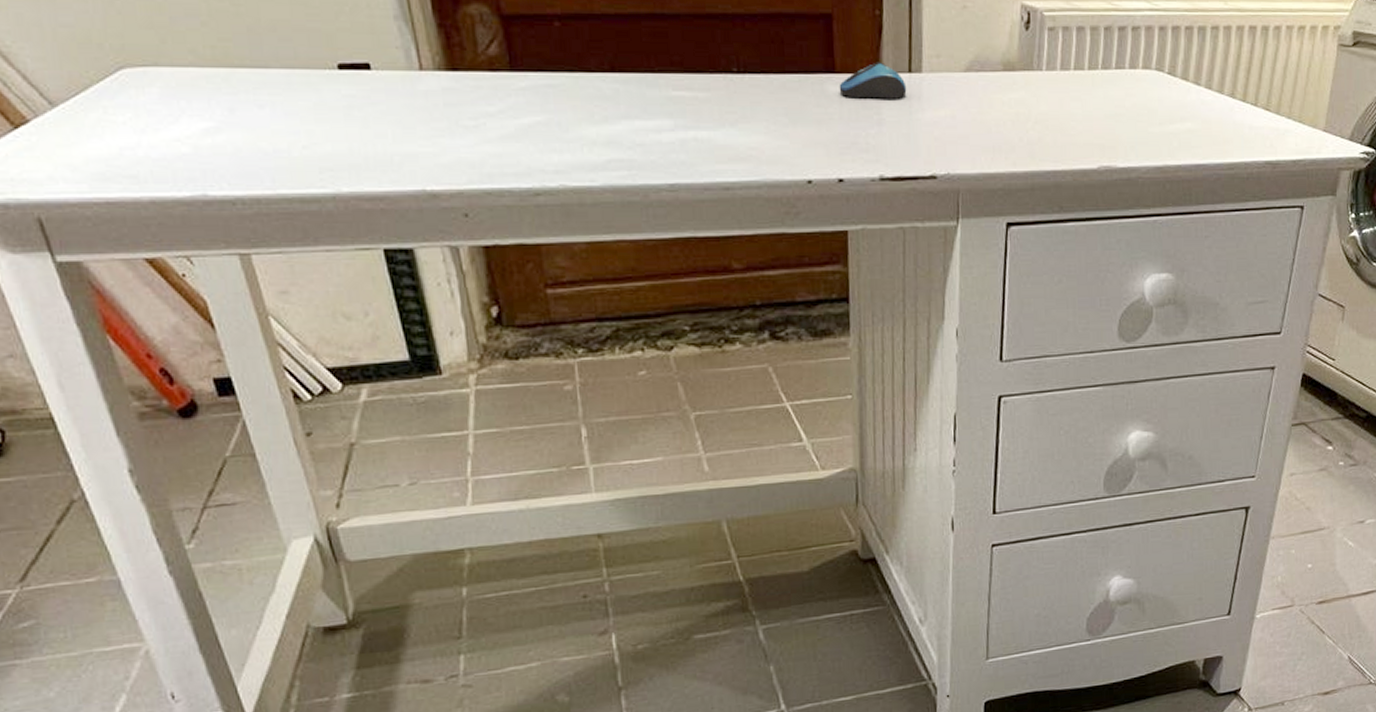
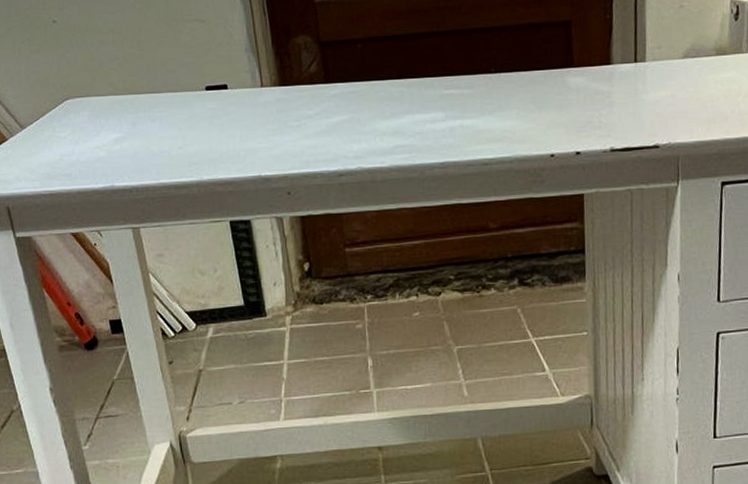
computer mouse: present [839,62,907,99] -> none [576,56,633,86]

